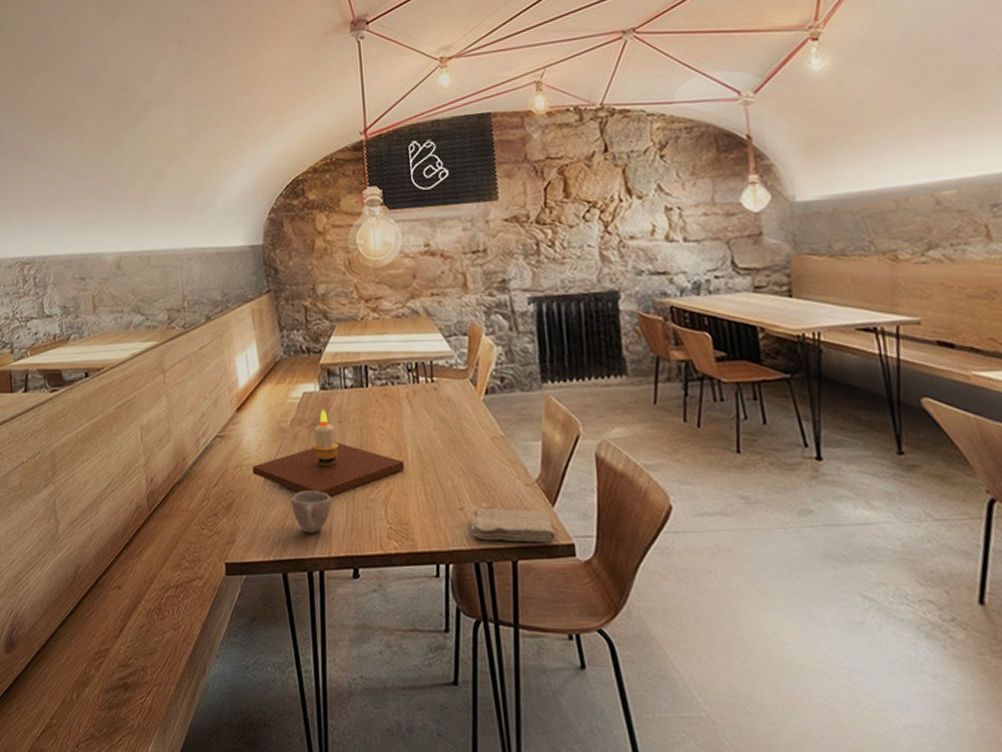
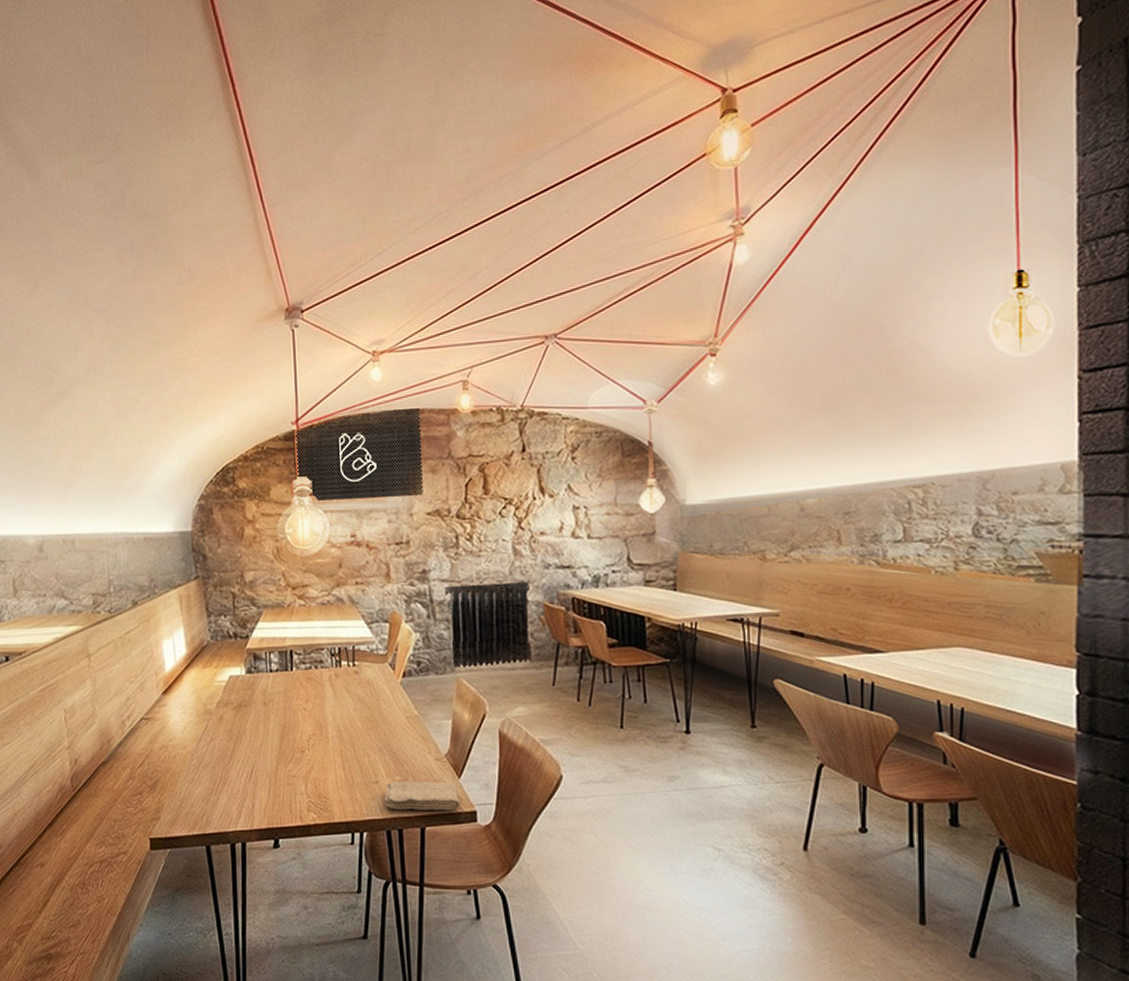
candle: present [252,410,405,497] -> none [177,693,326,774]
cup: present [291,491,332,534] -> none [216,769,255,808]

